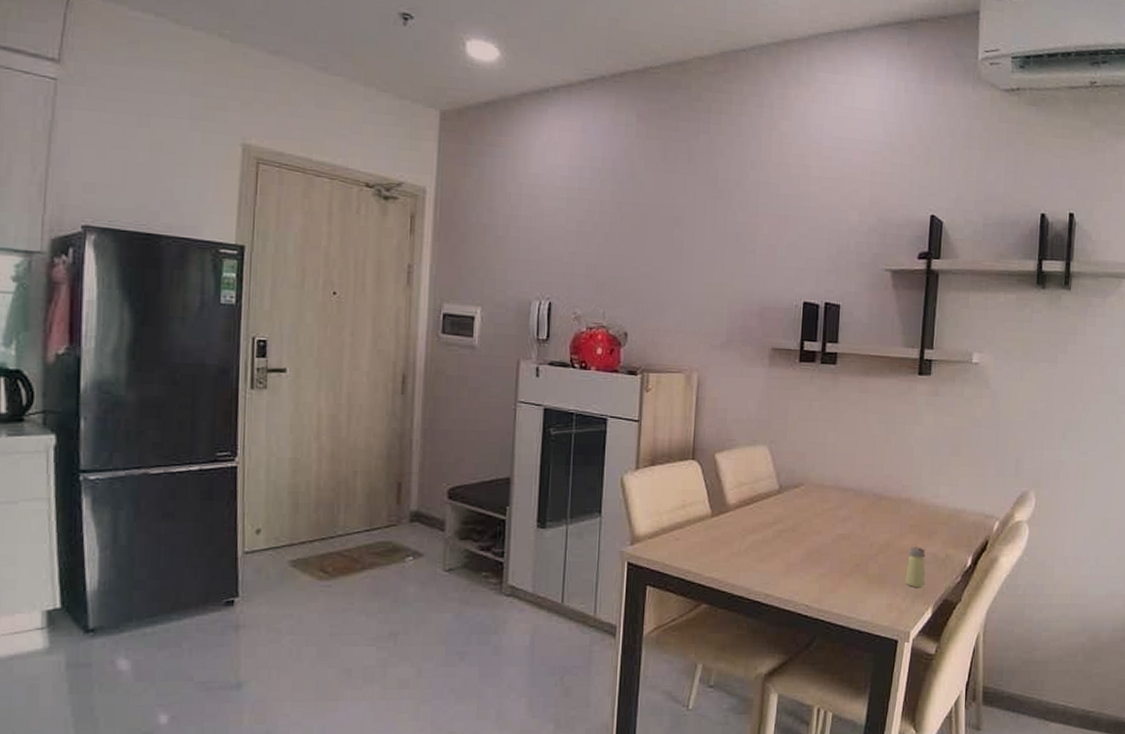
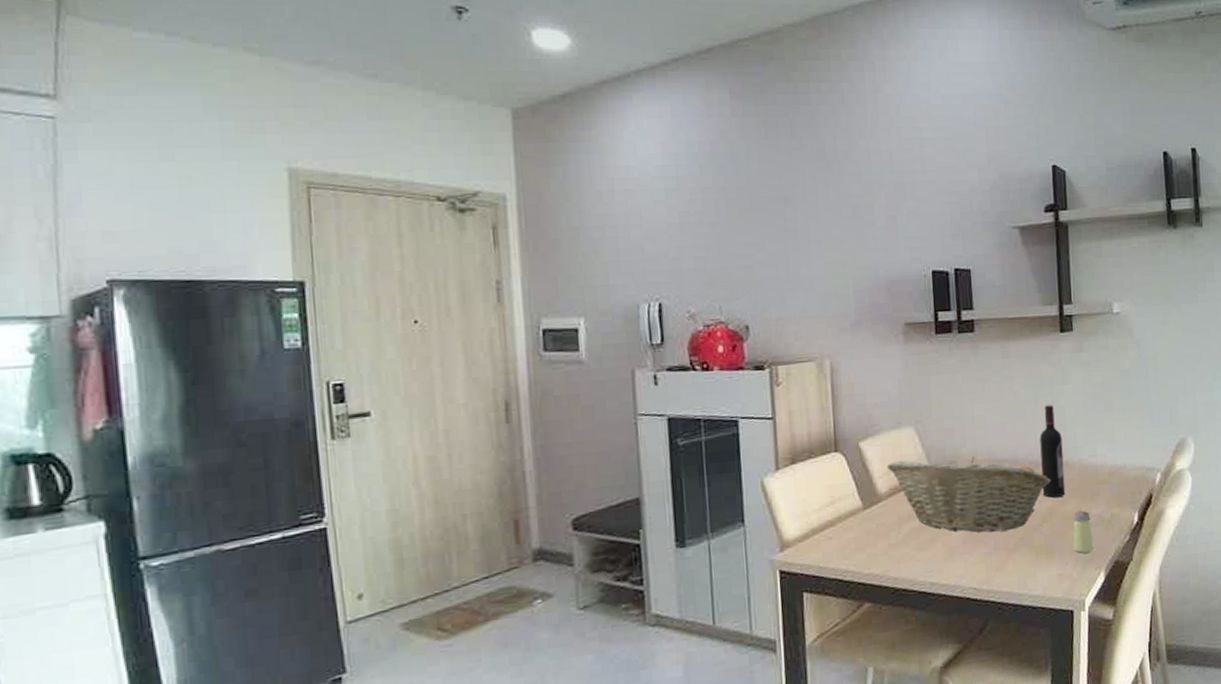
fruit basket: none [738,475,892,556] -> present [886,456,1051,533]
wine bottle: none [882,442,908,531] -> present [1039,405,1066,498]

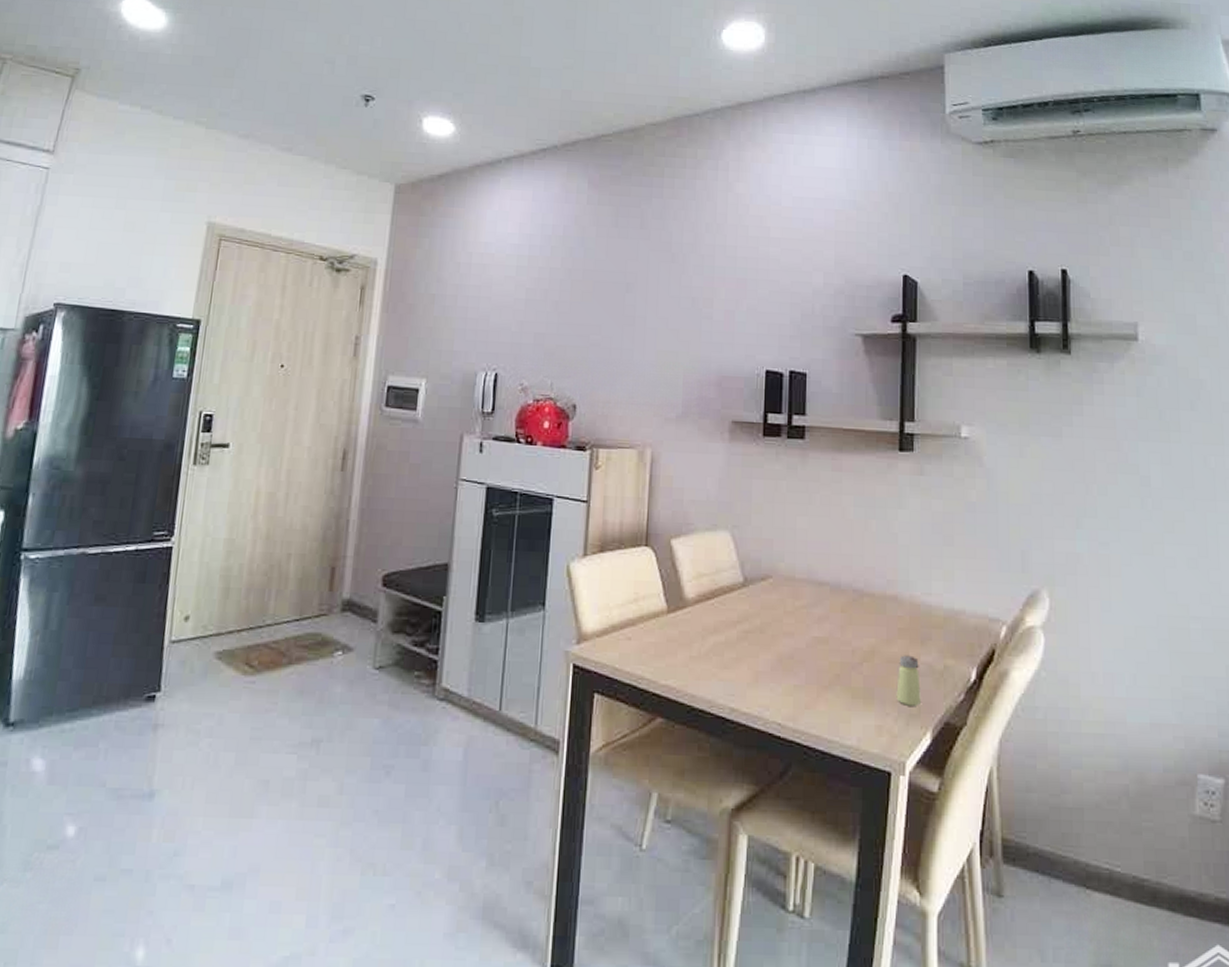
fruit basket: present [886,456,1051,533] -> none [697,565,876,664]
wine bottle: present [1039,405,1066,498] -> none [865,529,892,635]

